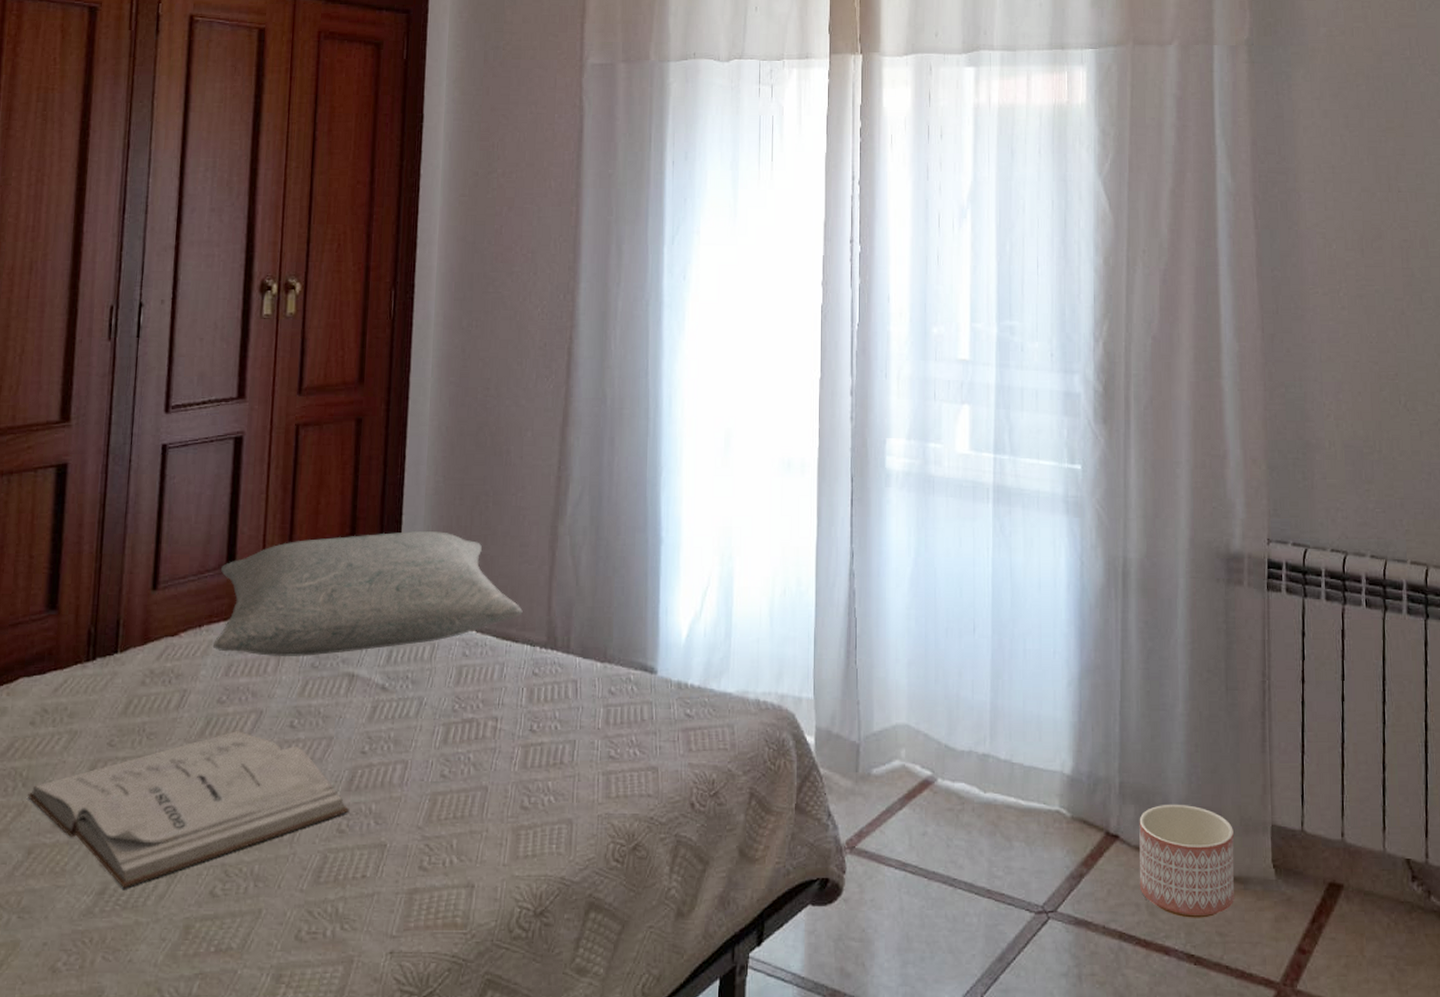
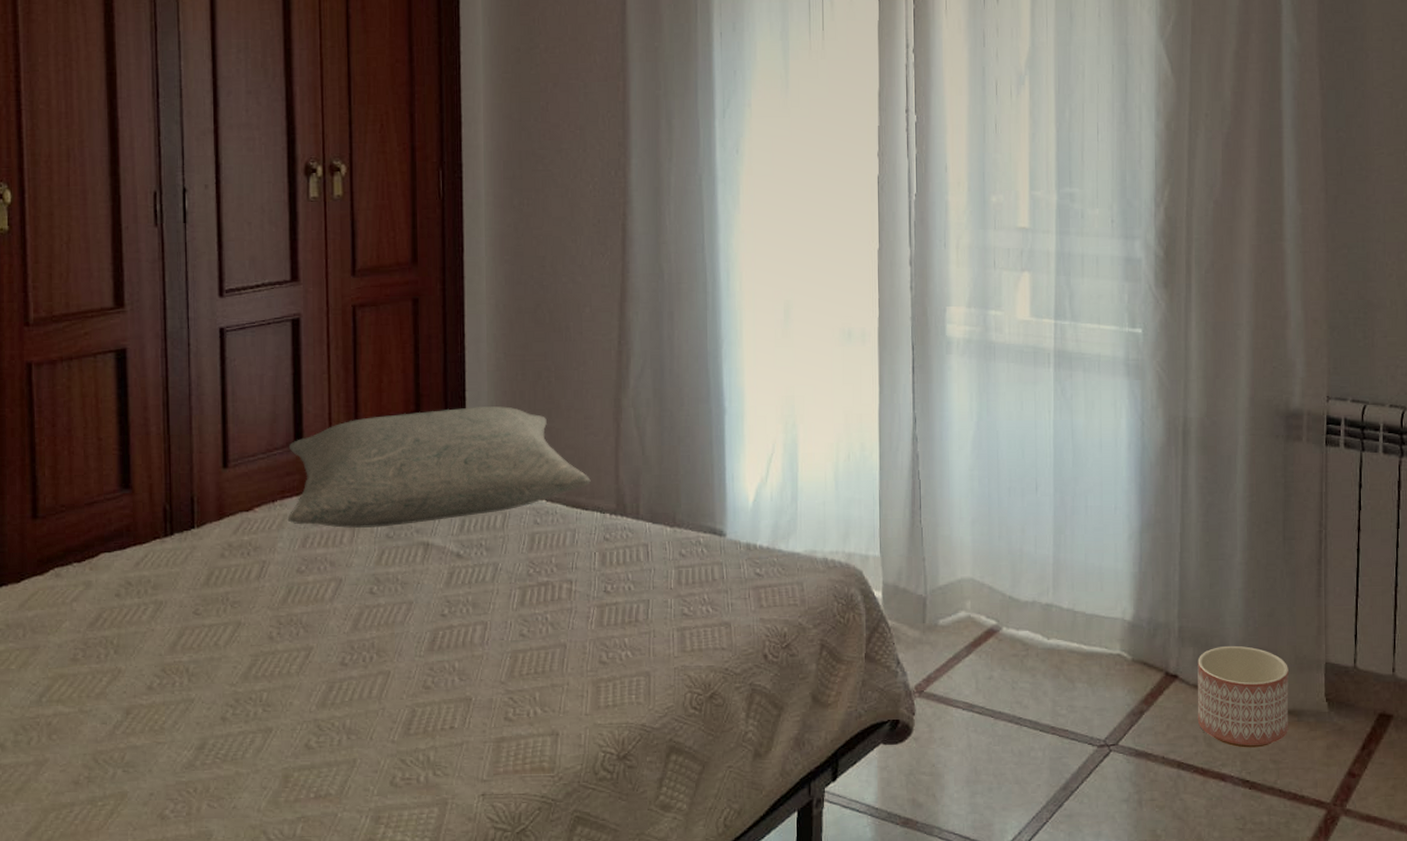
book: present [28,731,350,889] -> none [121,598,434,744]

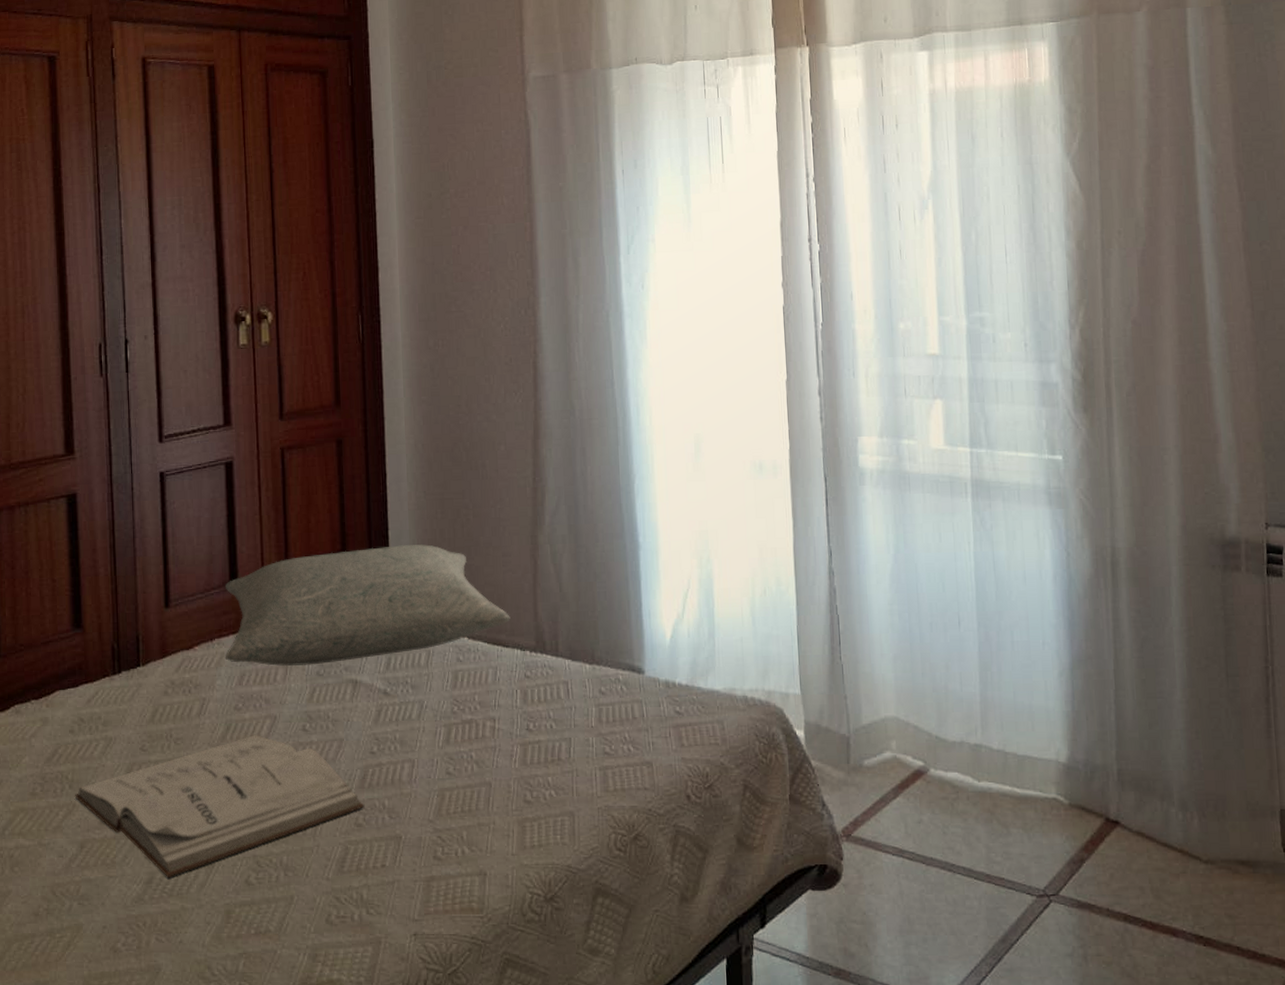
book: none [121,598,434,744] -> present [75,735,365,879]
planter: present [1197,645,1289,748] -> none [1140,790,1243,901]

